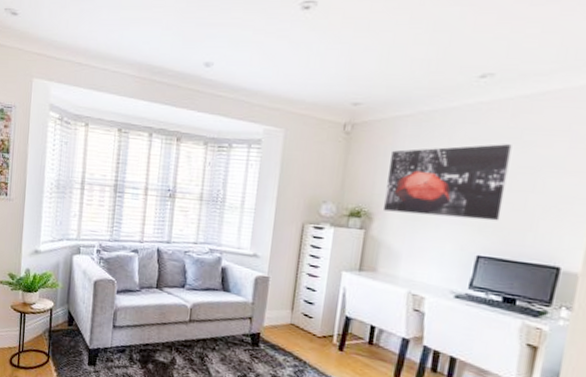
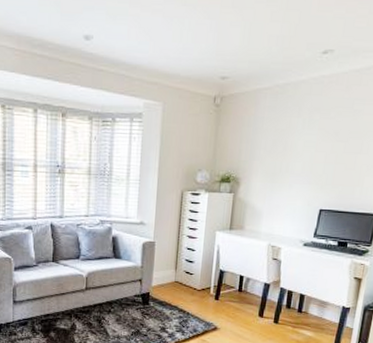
wall art: present [384,144,512,221] -> none [249,113,346,179]

